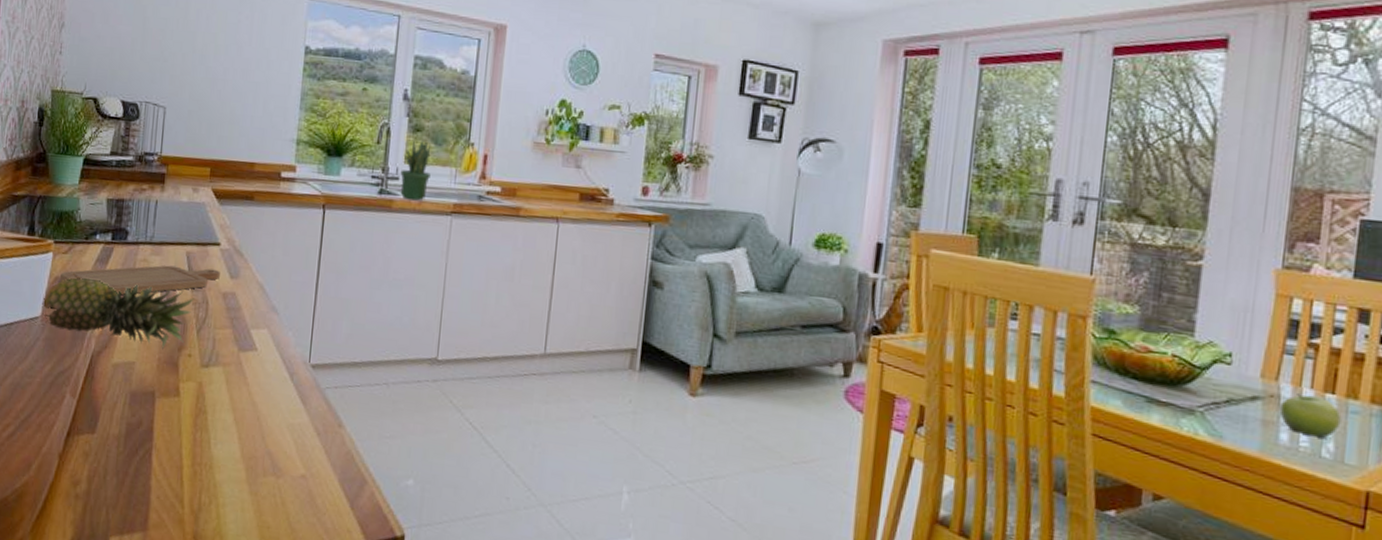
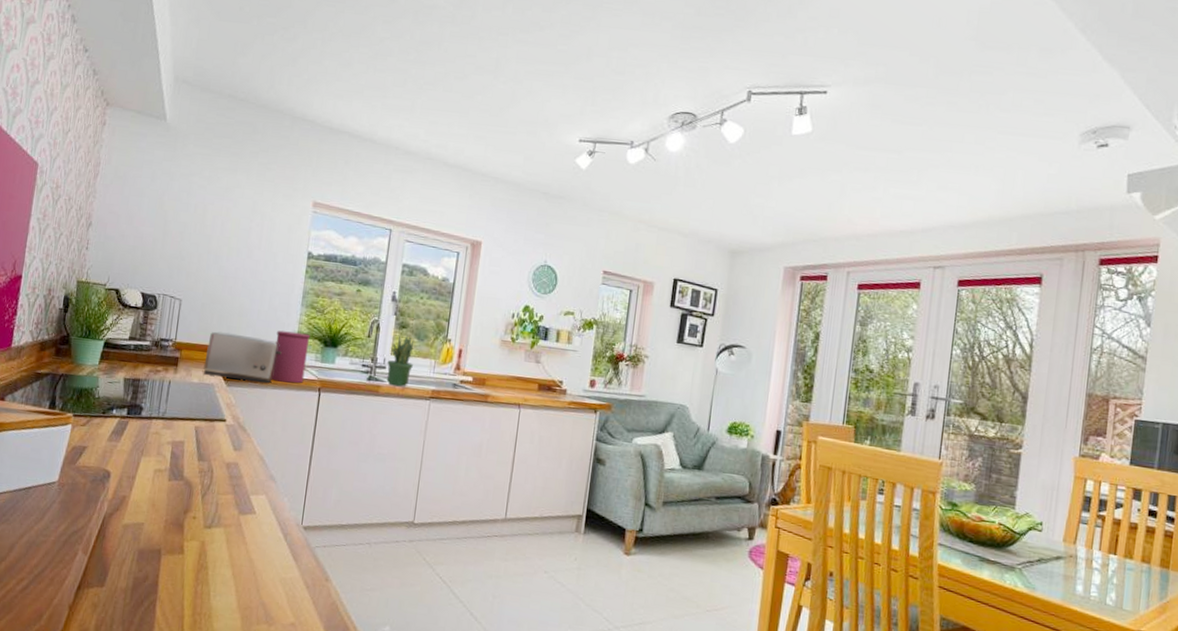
fruit: present [42,277,195,349] -> none [59,447,201,511]
chopping board: present [60,265,220,295] -> none [77,437,225,463]
toaster: none [193,142,280,202] -> present [203,331,282,384]
canister: none [269,139,312,200] -> present [271,330,311,383]
fruit: present [1279,394,1342,439] -> none [1076,554,1121,590]

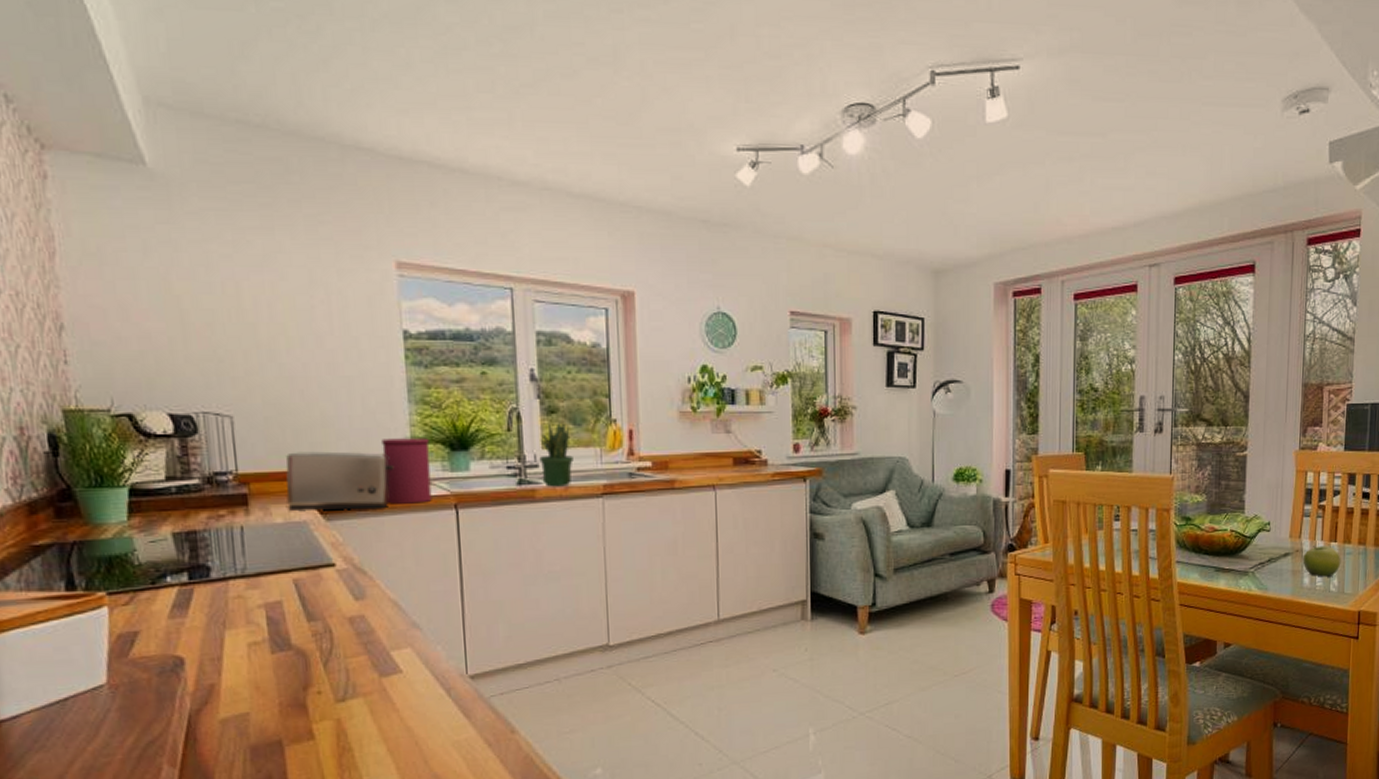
fruit: none [1076,554,1121,590] -> present [1302,545,1341,577]

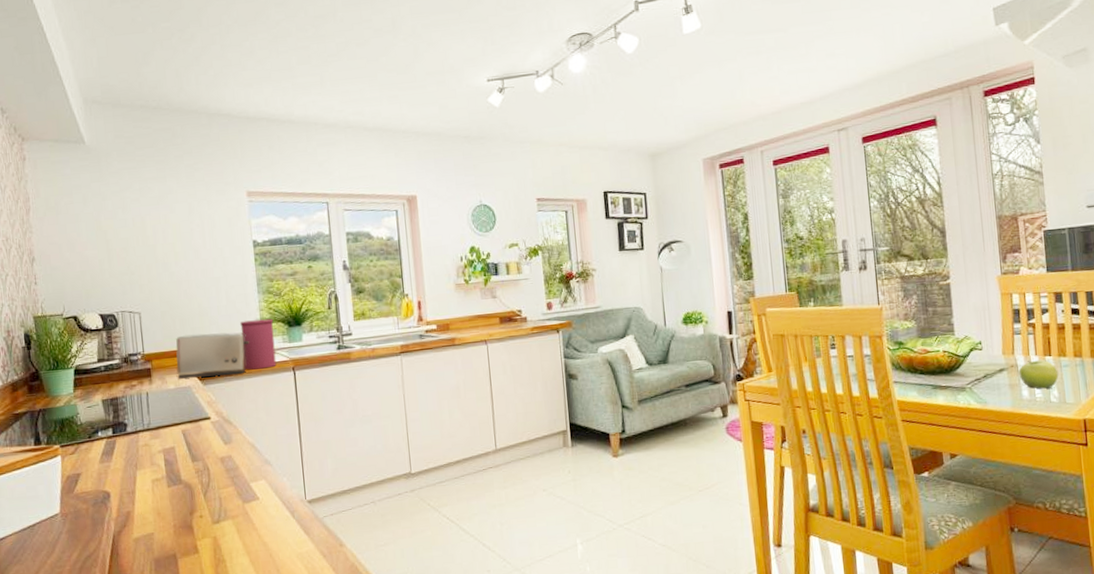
planter: present [539,421,573,487] -> none [352,298,378,350]

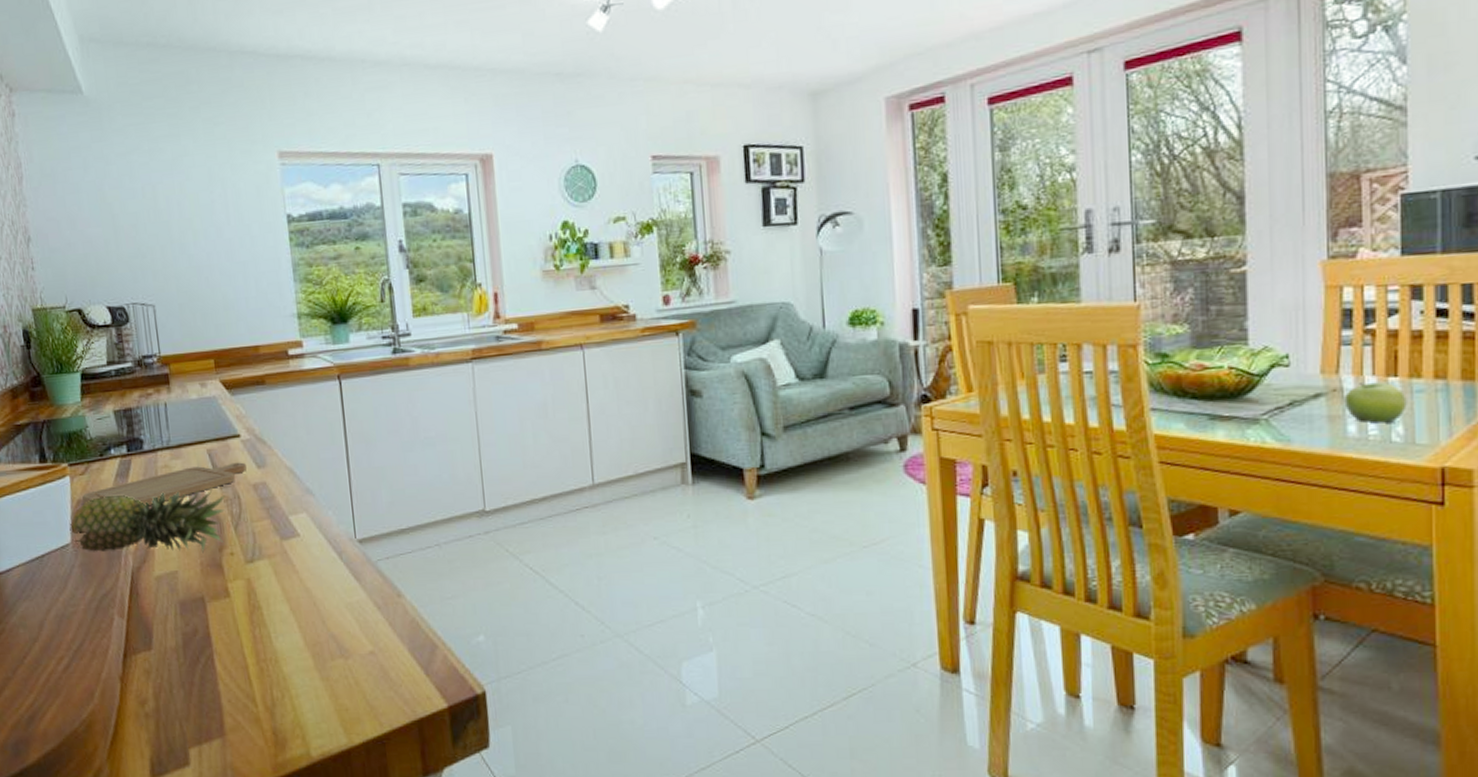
fruit: none [59,462,197,520] -> present [69,489,226,553]
chopping board: none [71,440,215,479] -> present [82,462,247,506]
toaster: present [176,332,249,380] -> none [197,330,285,388]
canister: present [240,318,277,370] -> none [273,314,318,378]

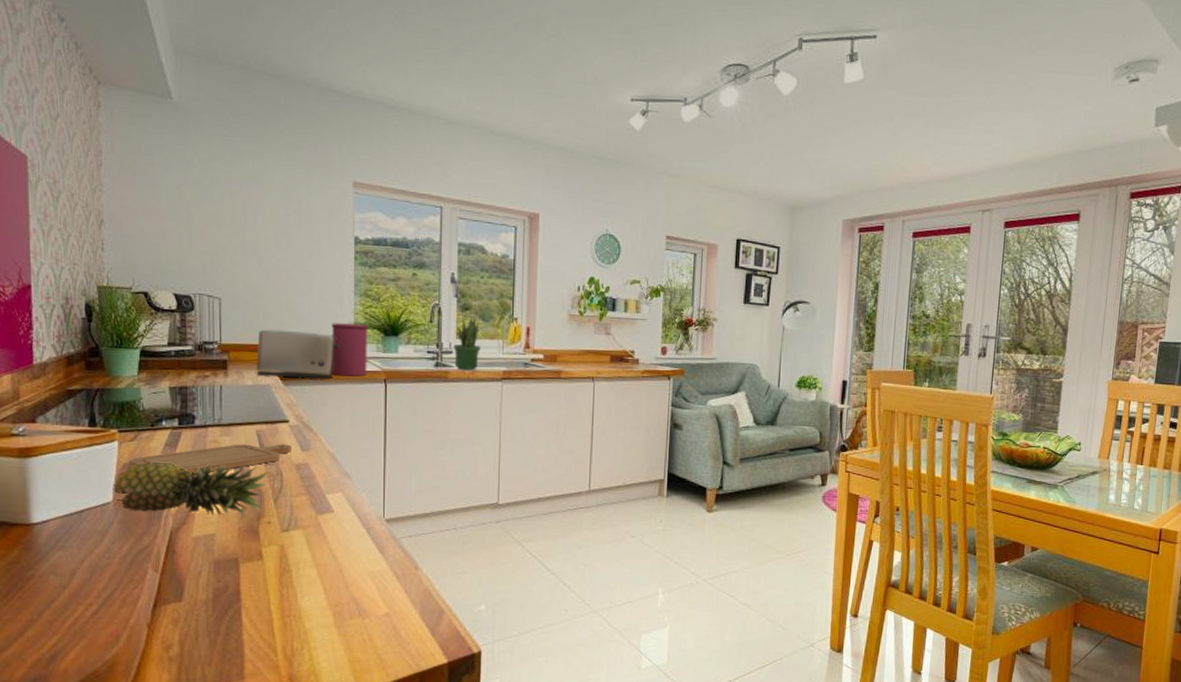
toaster: none [197,330,285,388] -> present [256,329,340,380]
canister: none [273,314,318,378] -> present [332,323,369,377]
planter: none [410,289,443,355] -> present [453,316,481,371]
fruit: present [1344,381,1407,424] -> none [1109,467,1146,496]

